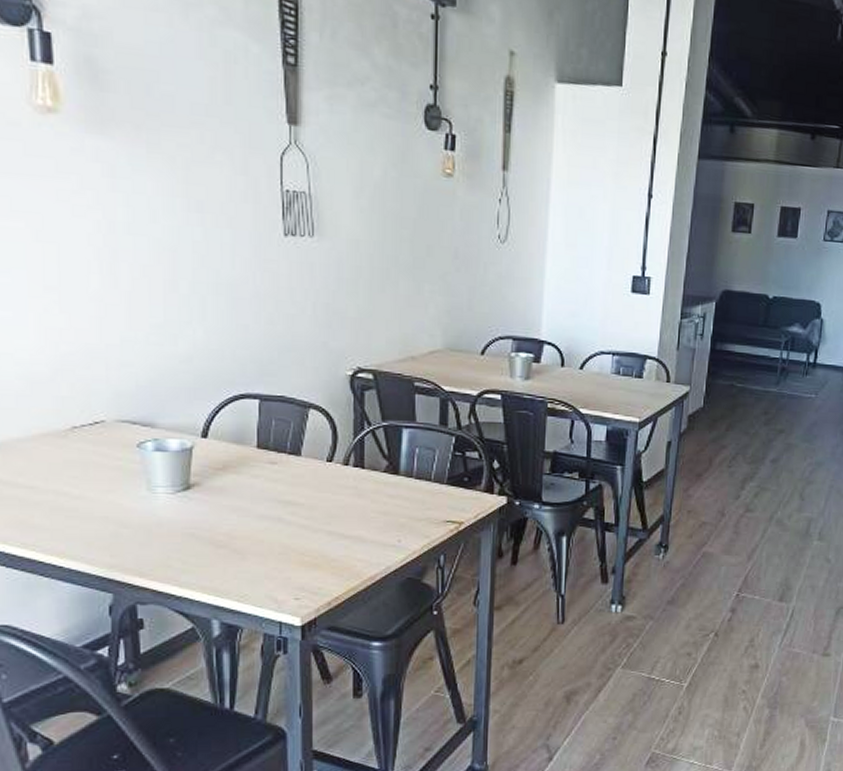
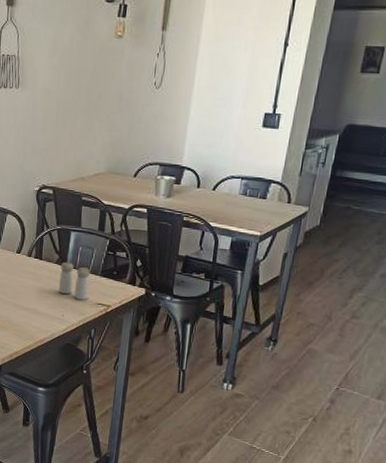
salt and pepper shaker: none [390,468,433,518] -> present [58,261,91,300]

